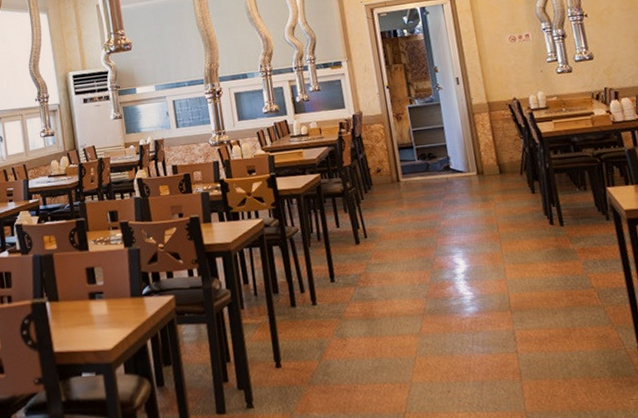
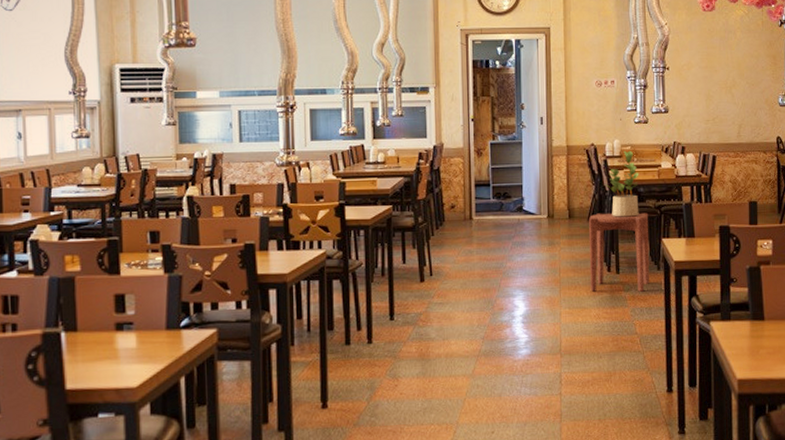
side table: none [521,162,599,246] -> present [588,212,649,292]
potted plant: none [533,101,577,169] -> present [604,150,639,217]

